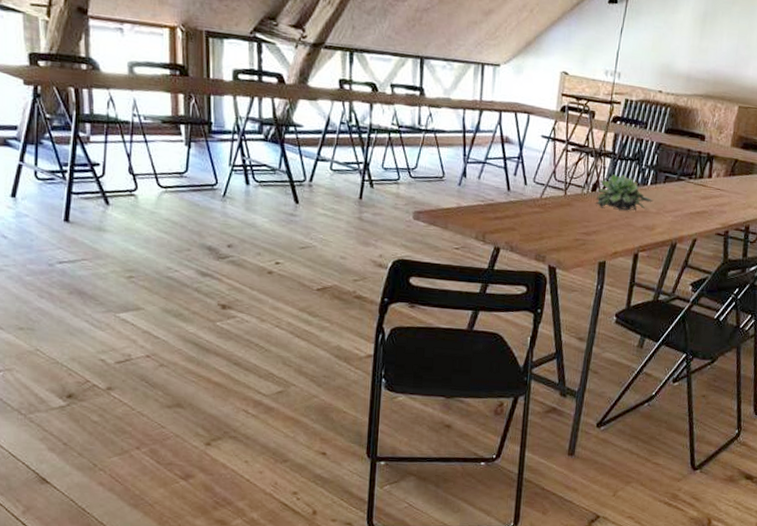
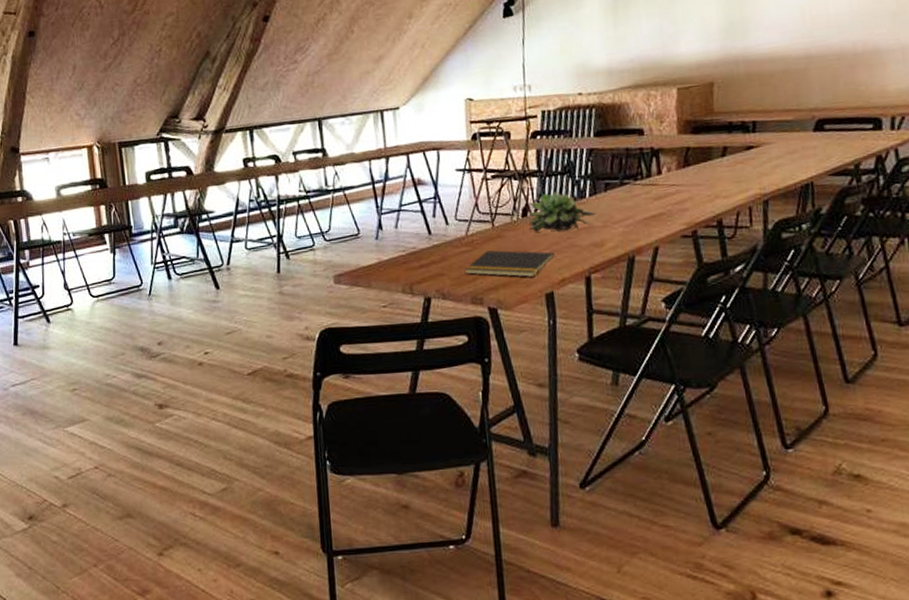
notepad: none [533,215,613,245] -> present [464,250,554,277]

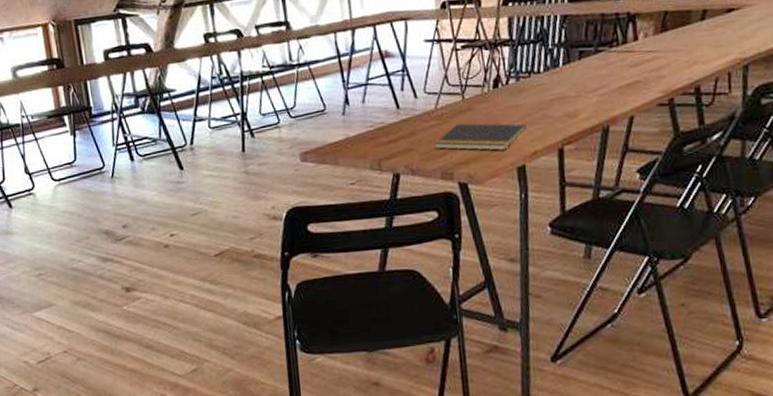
succulent plant: present [527,191,597,233] -> none [499,61,570,105]

